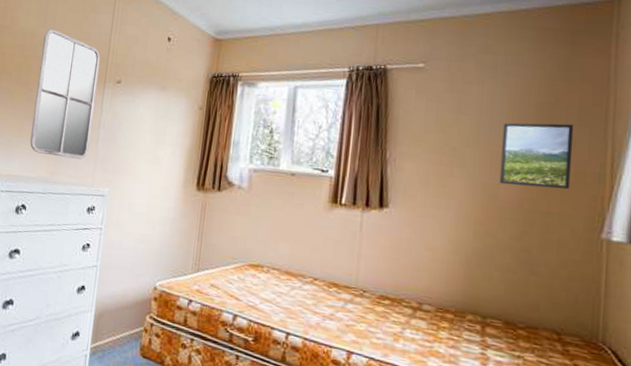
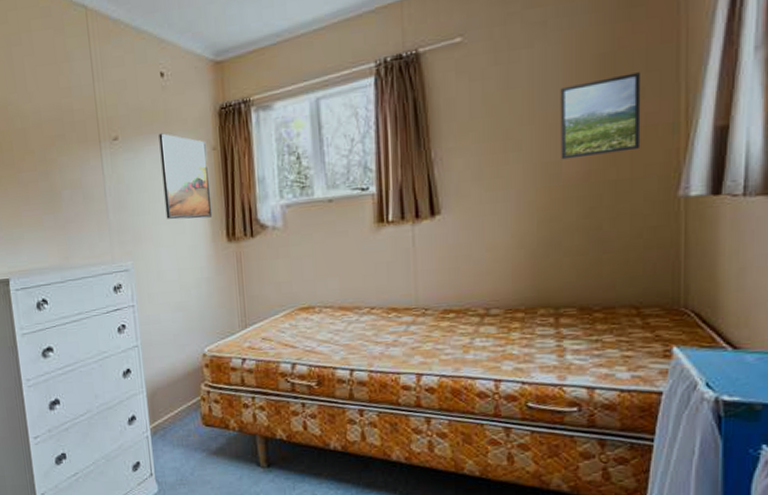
home mirror: present [29,29,100,160] -> none [17,92,100,240]
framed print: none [147,86,195,166] -> present [158,133,213,220]

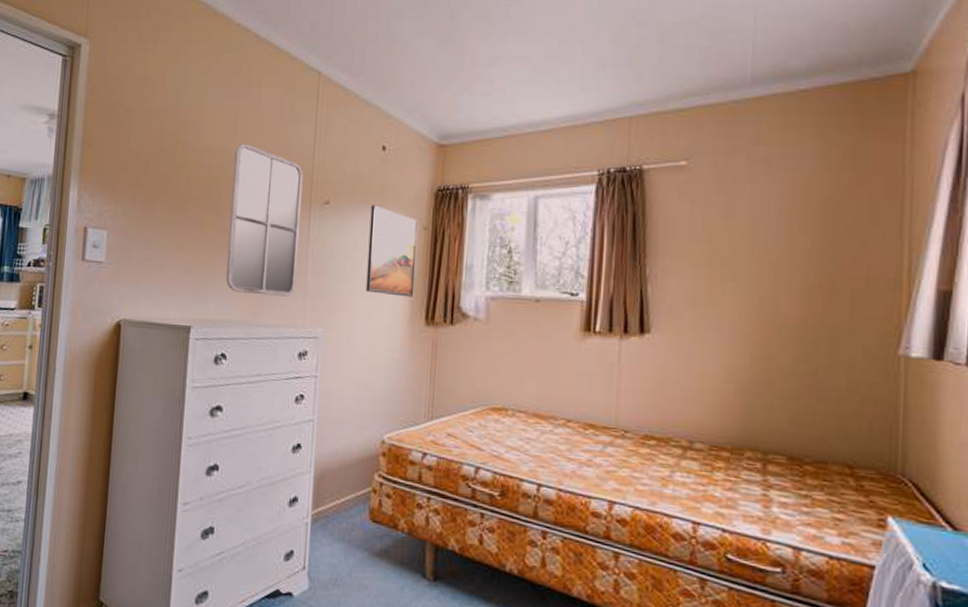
home mirror: none [17,92,100,240] -> present [225,143,303,297]
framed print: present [560,72,641,160] -> none [778,223,864,300]

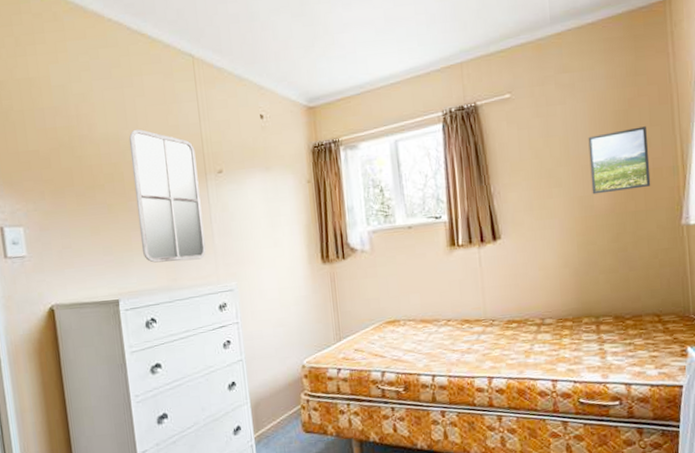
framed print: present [366,205,419,297] -> none [259,167,309,244]
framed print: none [778,223,864,300] -> present [588,126,651,195]

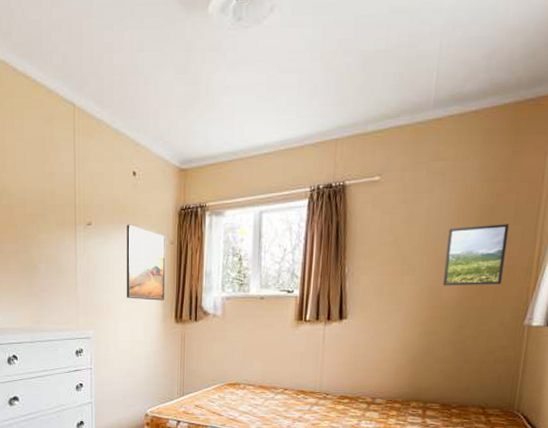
home mirror: present [128,129,206,263] -> none [5,173,69,306]
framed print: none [259,167,309,244] -> present [126,224,166,301]

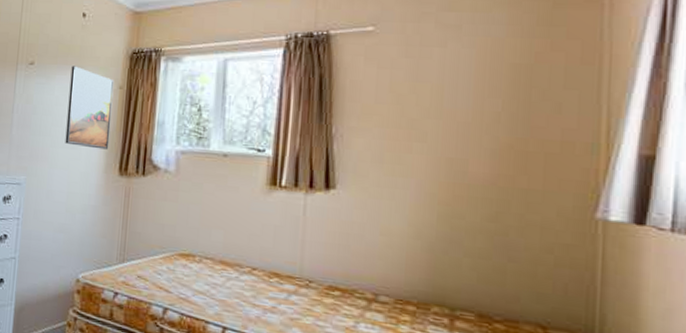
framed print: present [442,224,509,286] -> none [467,87,559,163]

